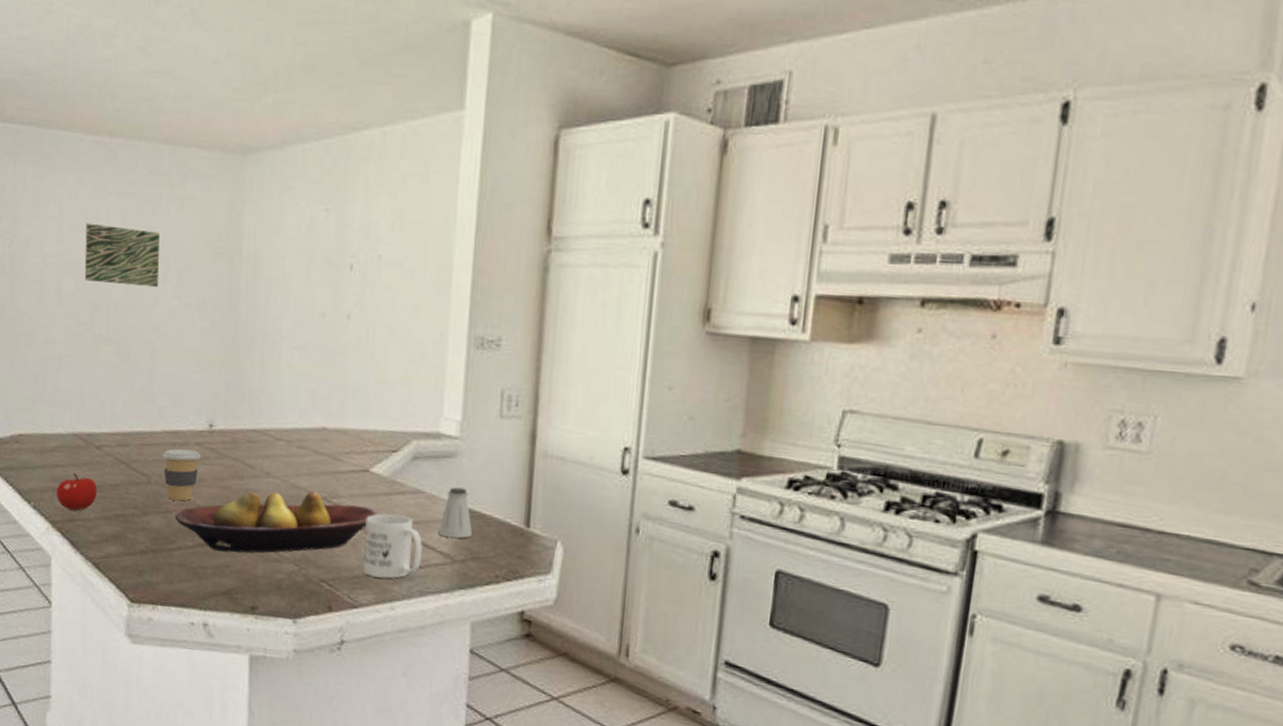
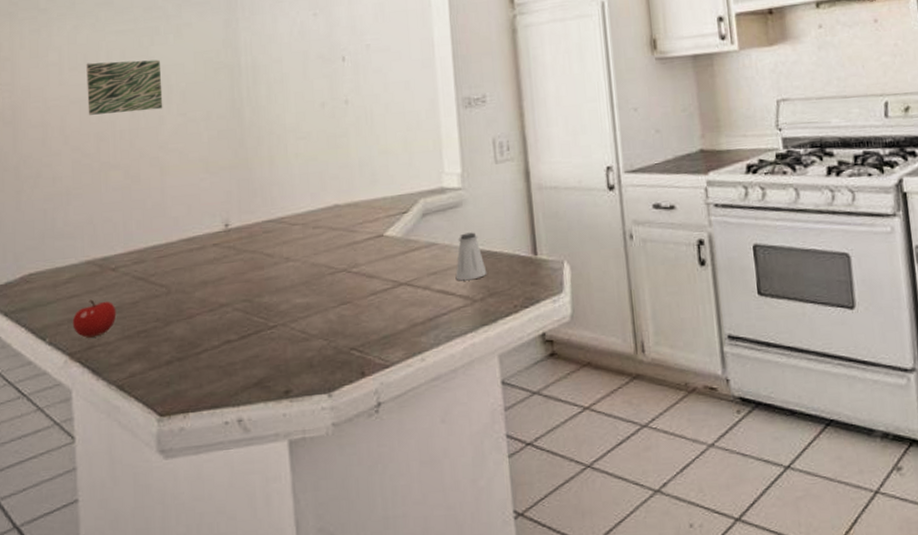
coffee cup: present [162,448,201,501] -> none [180,251,220,305]
fruit bowl: present [175,491,378,553] -> none [199,265,398,344]
mug: present [363,513,422,579] -> none [386,269,444,335]

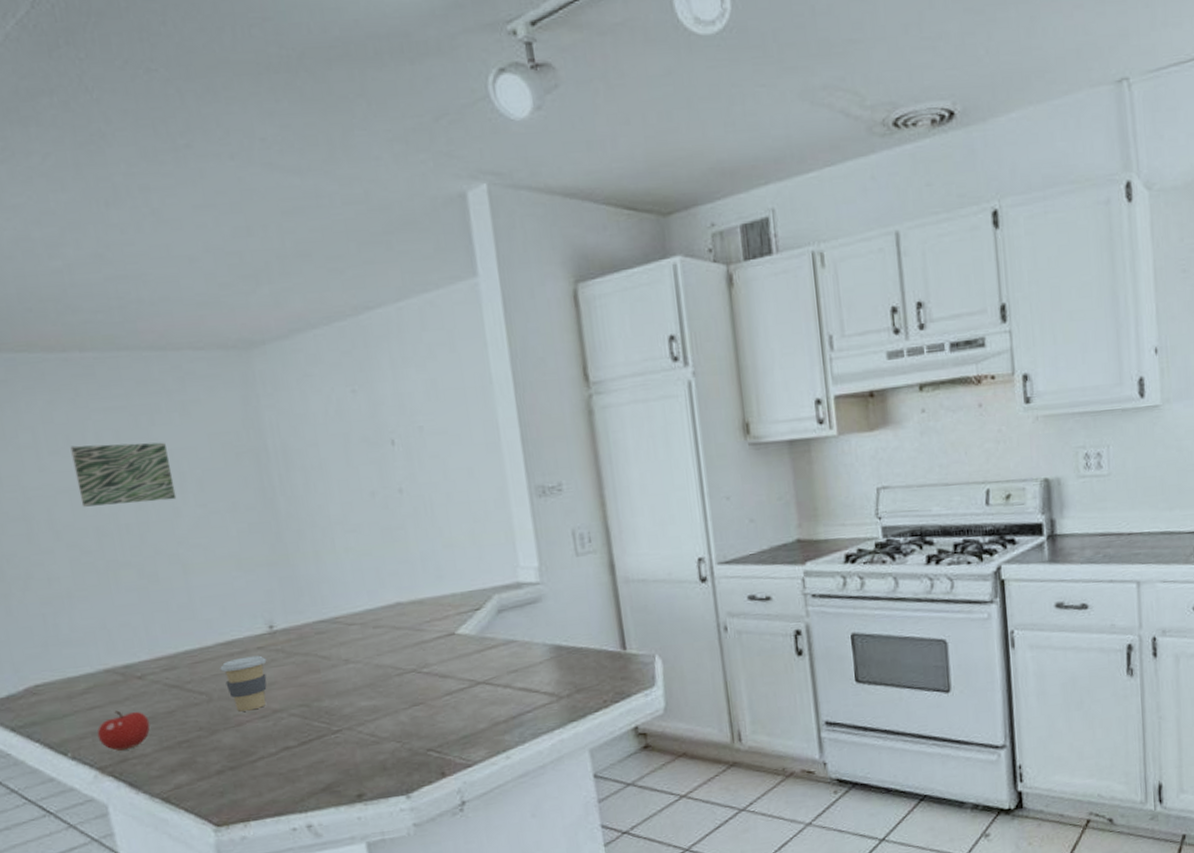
coffee cup: none [180,251,220,305] -> present [220,655,267,712]
saltshaker: present [455,232,487,281] -> none [538,628,573,678]

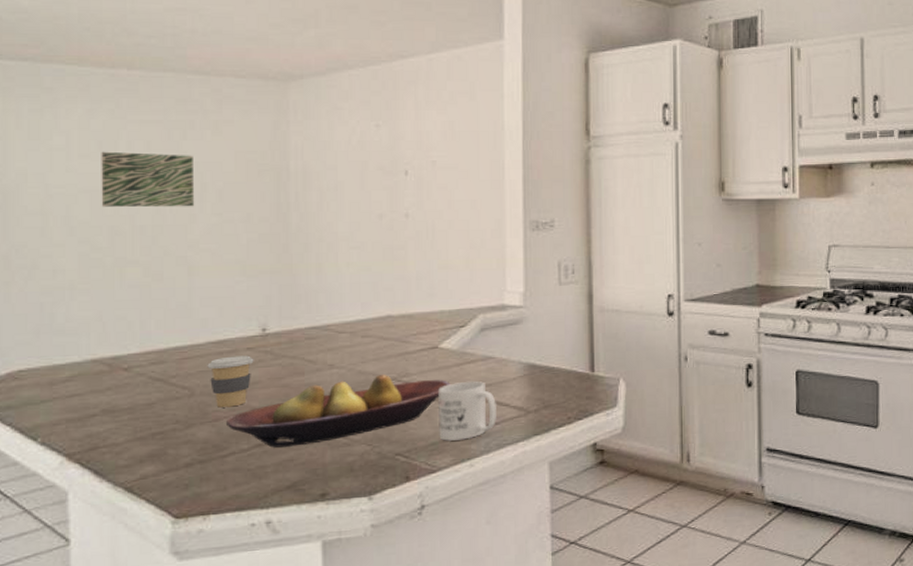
apple: present [97,710,151,751] -> none [72,399,127,439]
fruit bowl: none [249,666,474,750] -> present [227,374,451,448]
mug: none [462,667,528,734] -> present [438,381,496,442]

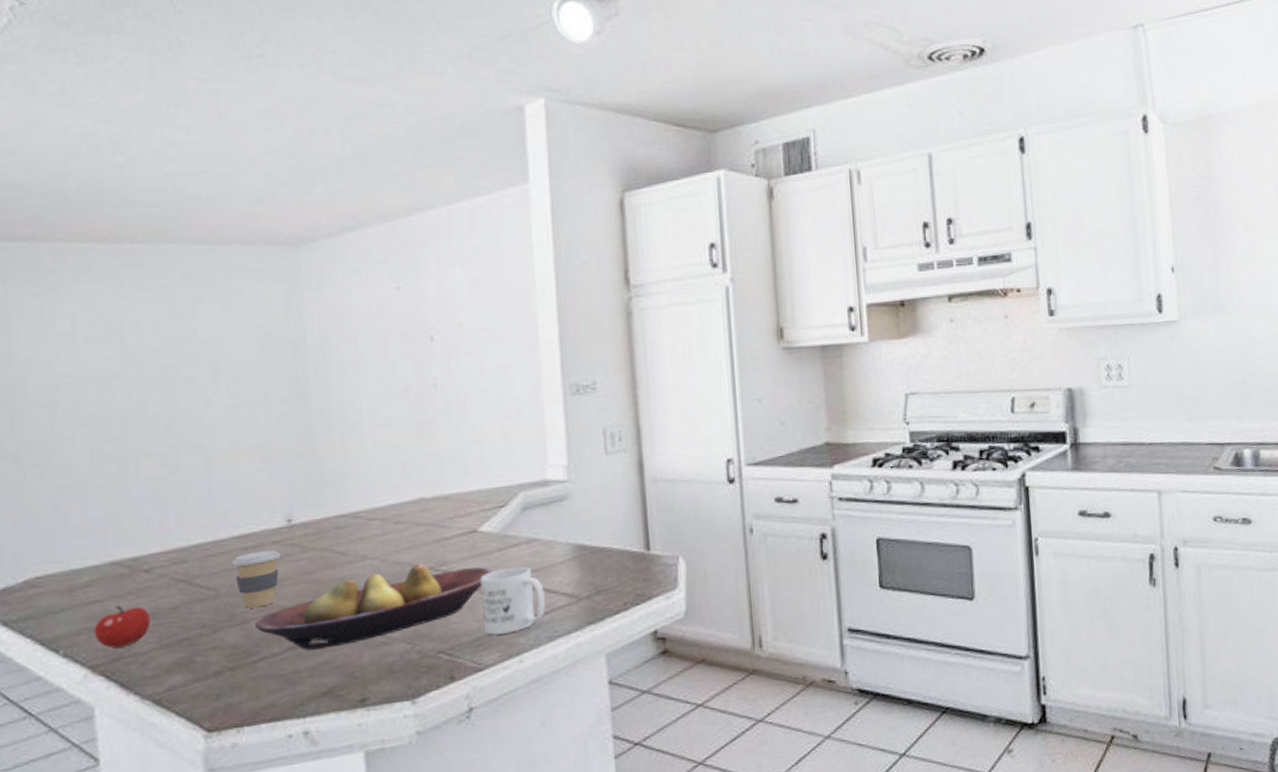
apple: none [72,399,127,439] -> present [93,605,151,649]
wall art: present [101,151,195,208] -> none [107,332,209,395]

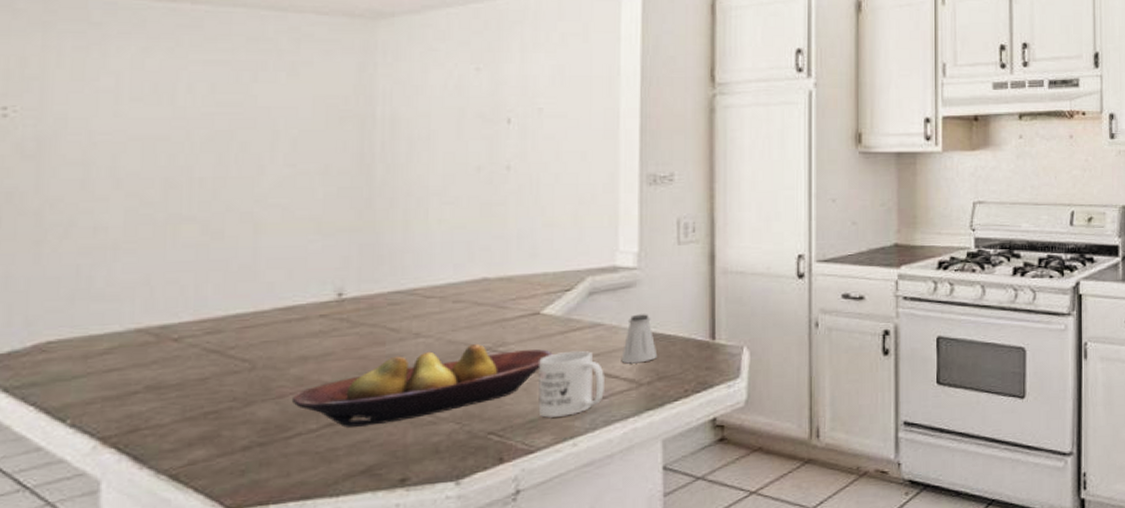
apple: present [93,605,151,649] -> none [108,374,176,420]
coffee cup: present [231,549,281,609] -> none [272,323,328,383]
saltshaker: none [559,527,595,579] -> present [621,314,658,364]

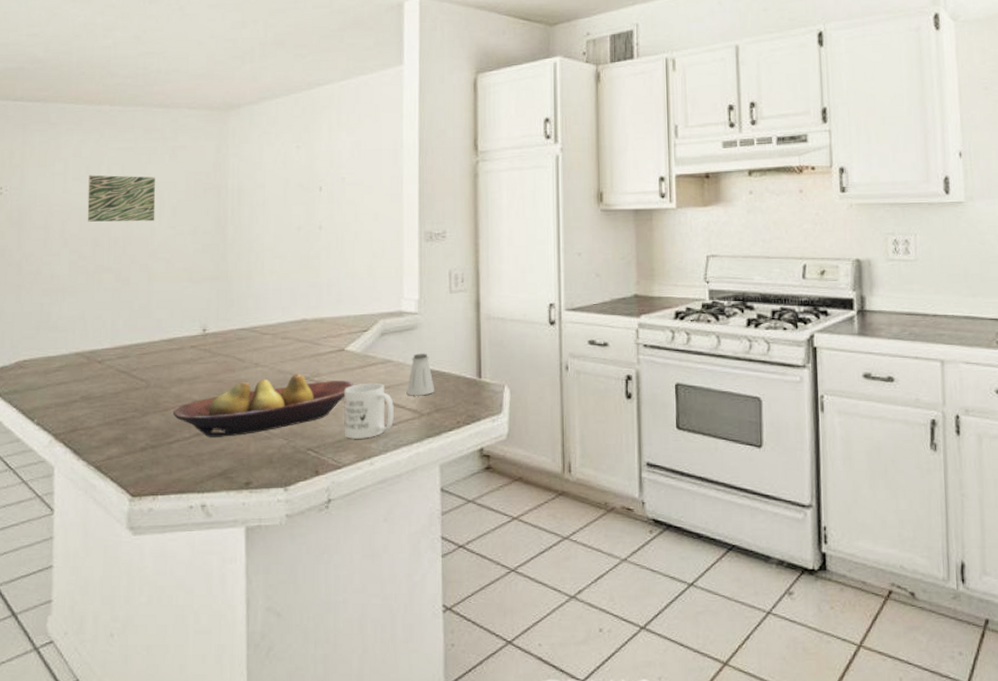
wall art: none [154,94,265,158] -> present [87,175,156,222]

